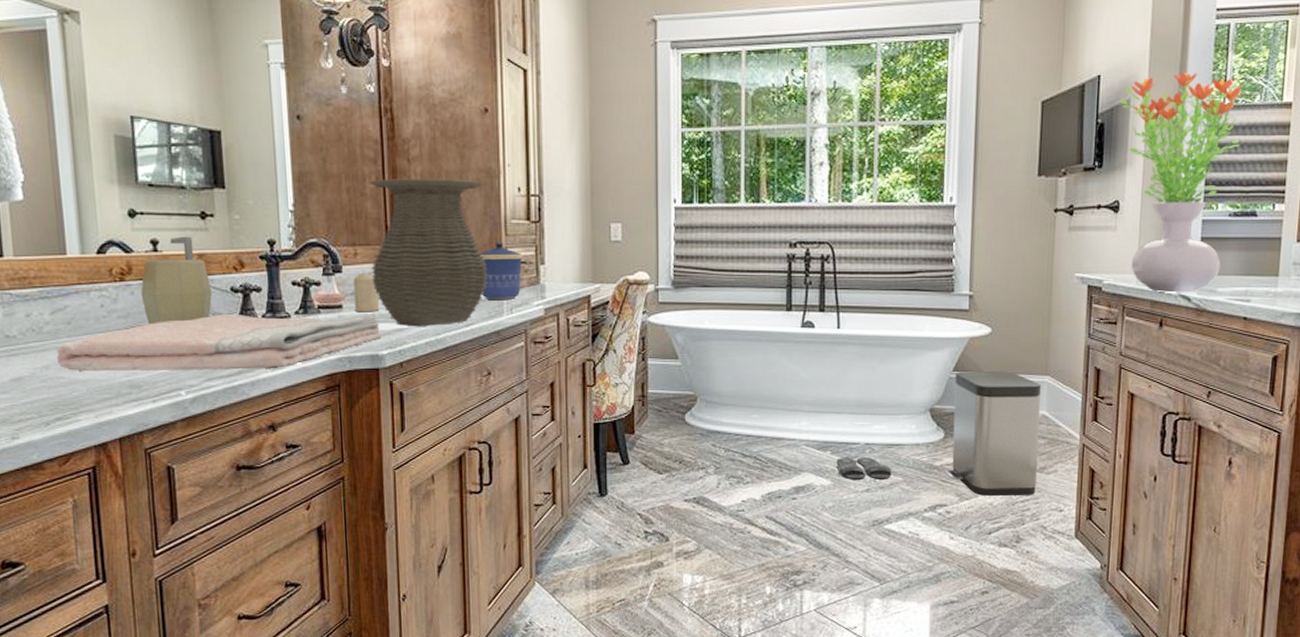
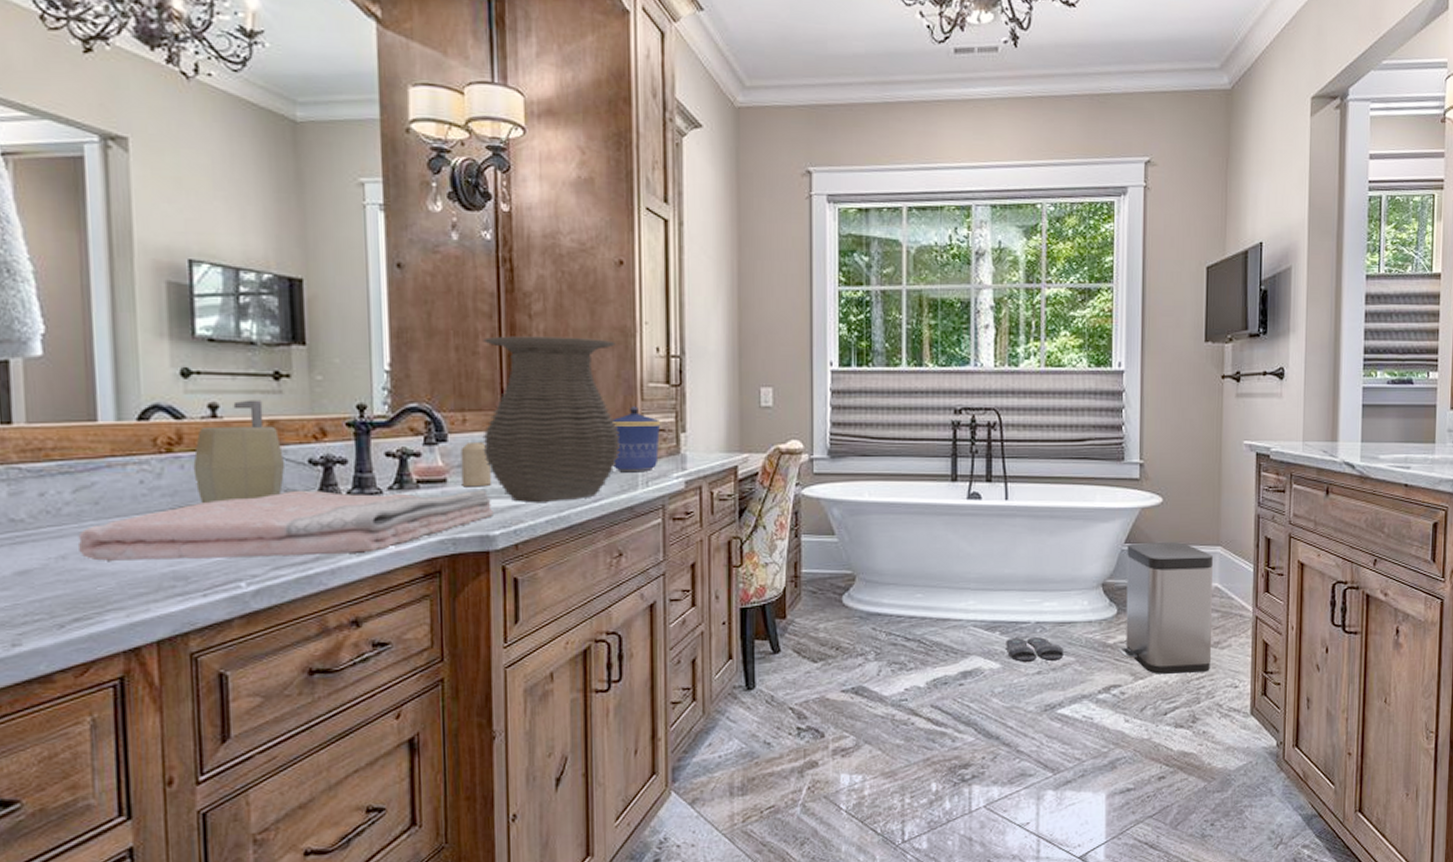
flower arrangement: present [1120,73,1244,293] -> none [1282,242,1397,460]

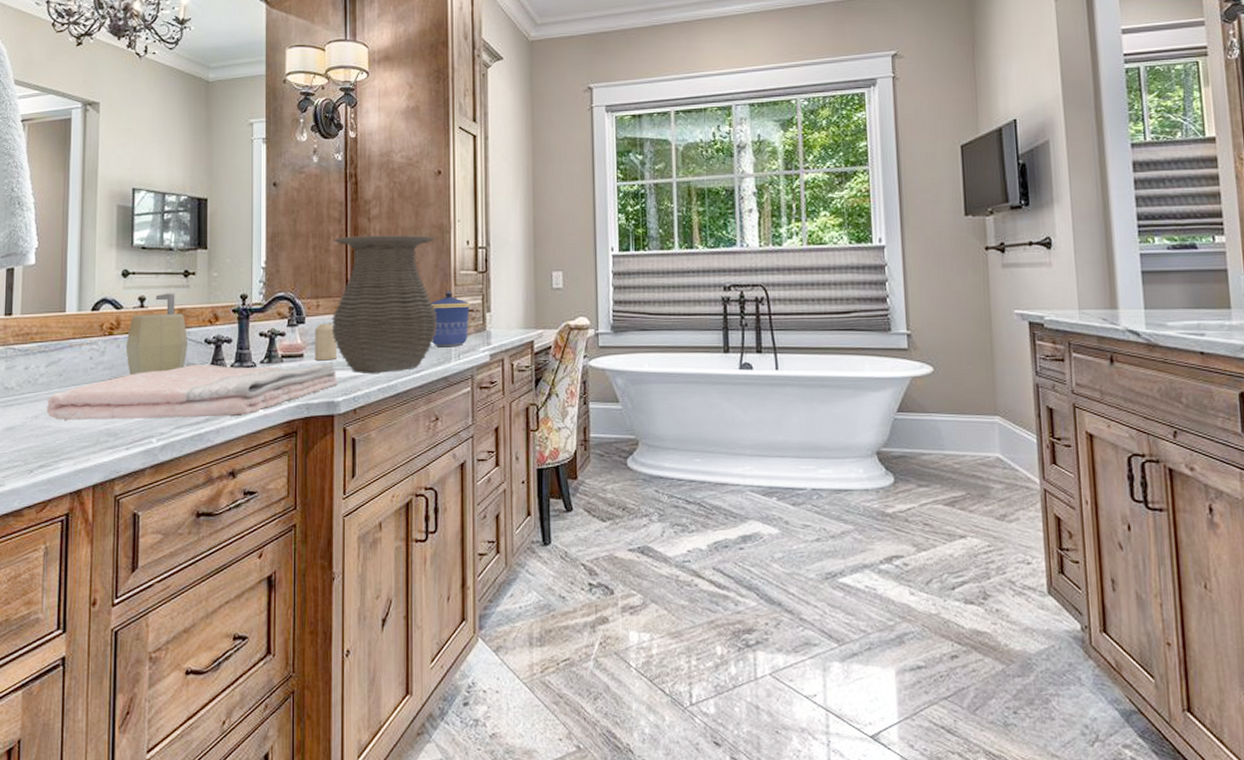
slippers: present [1004,637,1064,662] -> none [782,504,842,528]
pedal bin: present [1118,542,1214,674] -> none [897,412,999,546]

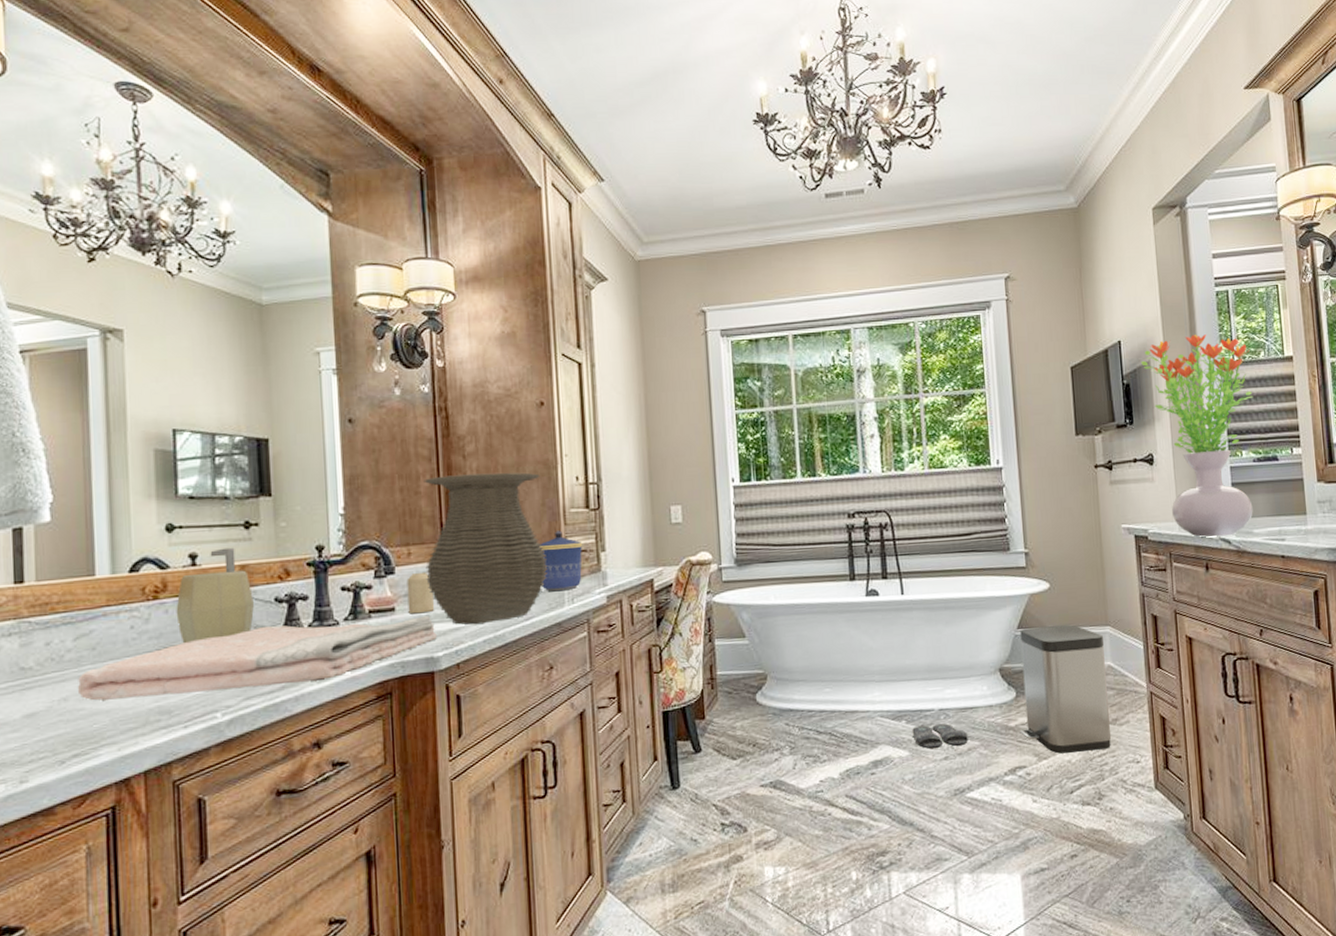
slippers: none [782,504,842,528] -> present [911,723,968,749]
pedal bin: none [897,412,999,546] -> present [1019,625,1112,754]
flower arrangement: none [1039,113,1168,328] -> present [1141,334,1254,538]

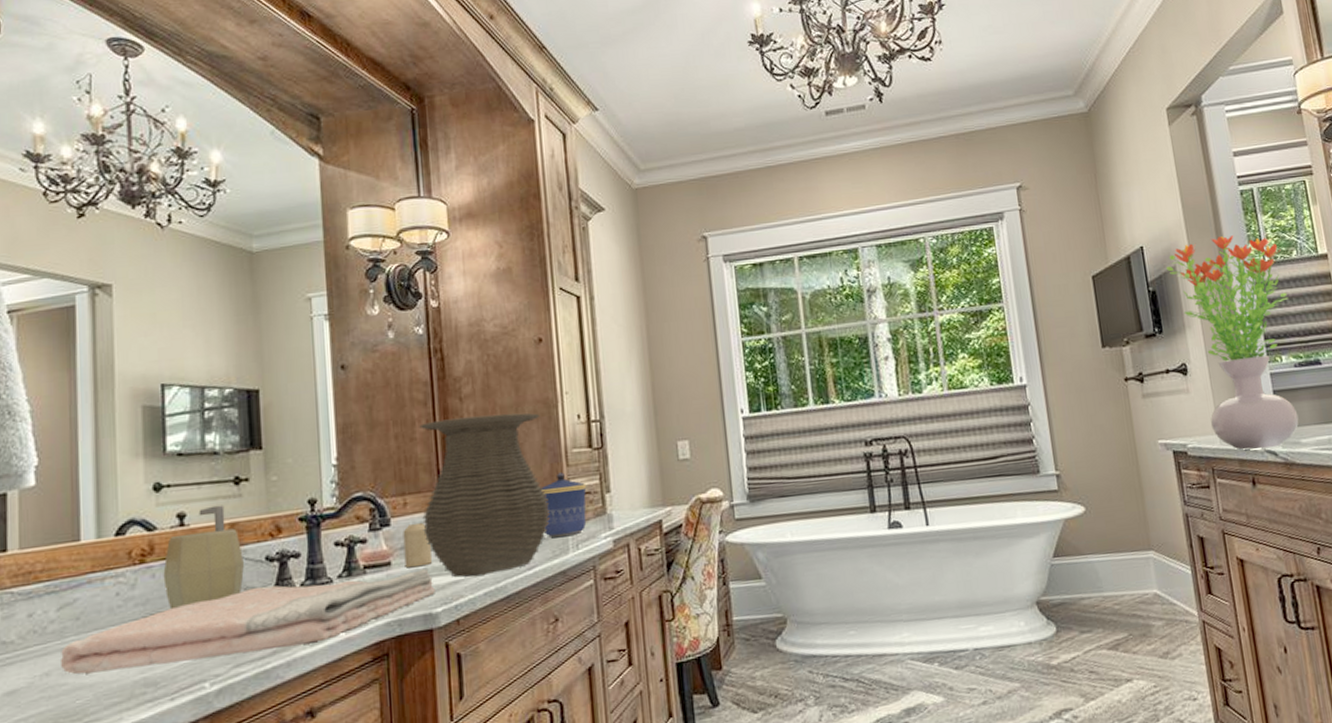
slippers: present [911,723,968,749] -> none [945,664,1008,693]
pedal bin: present [1019,625,1112,754] -> none [1056,550,1164,693]

